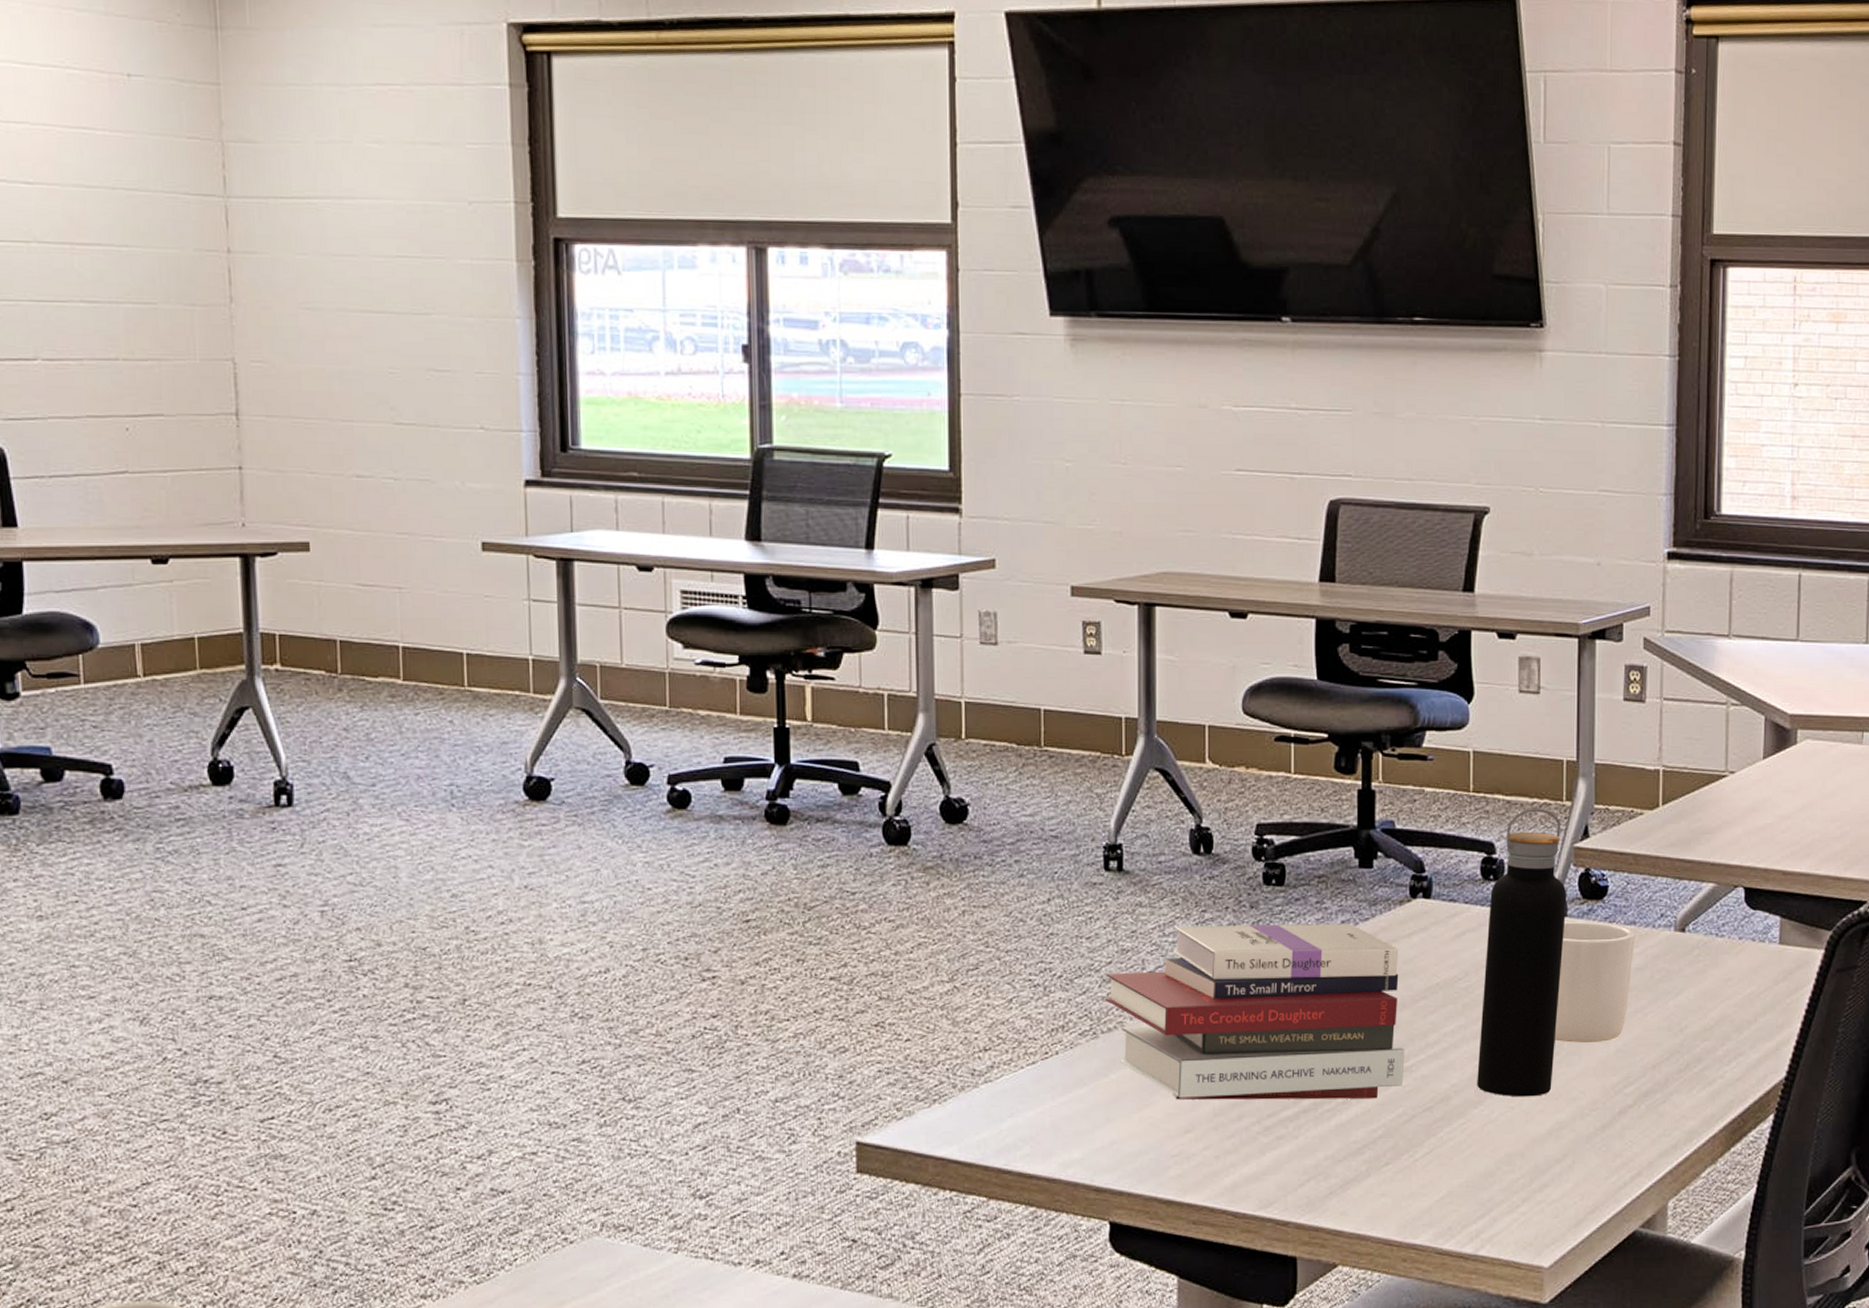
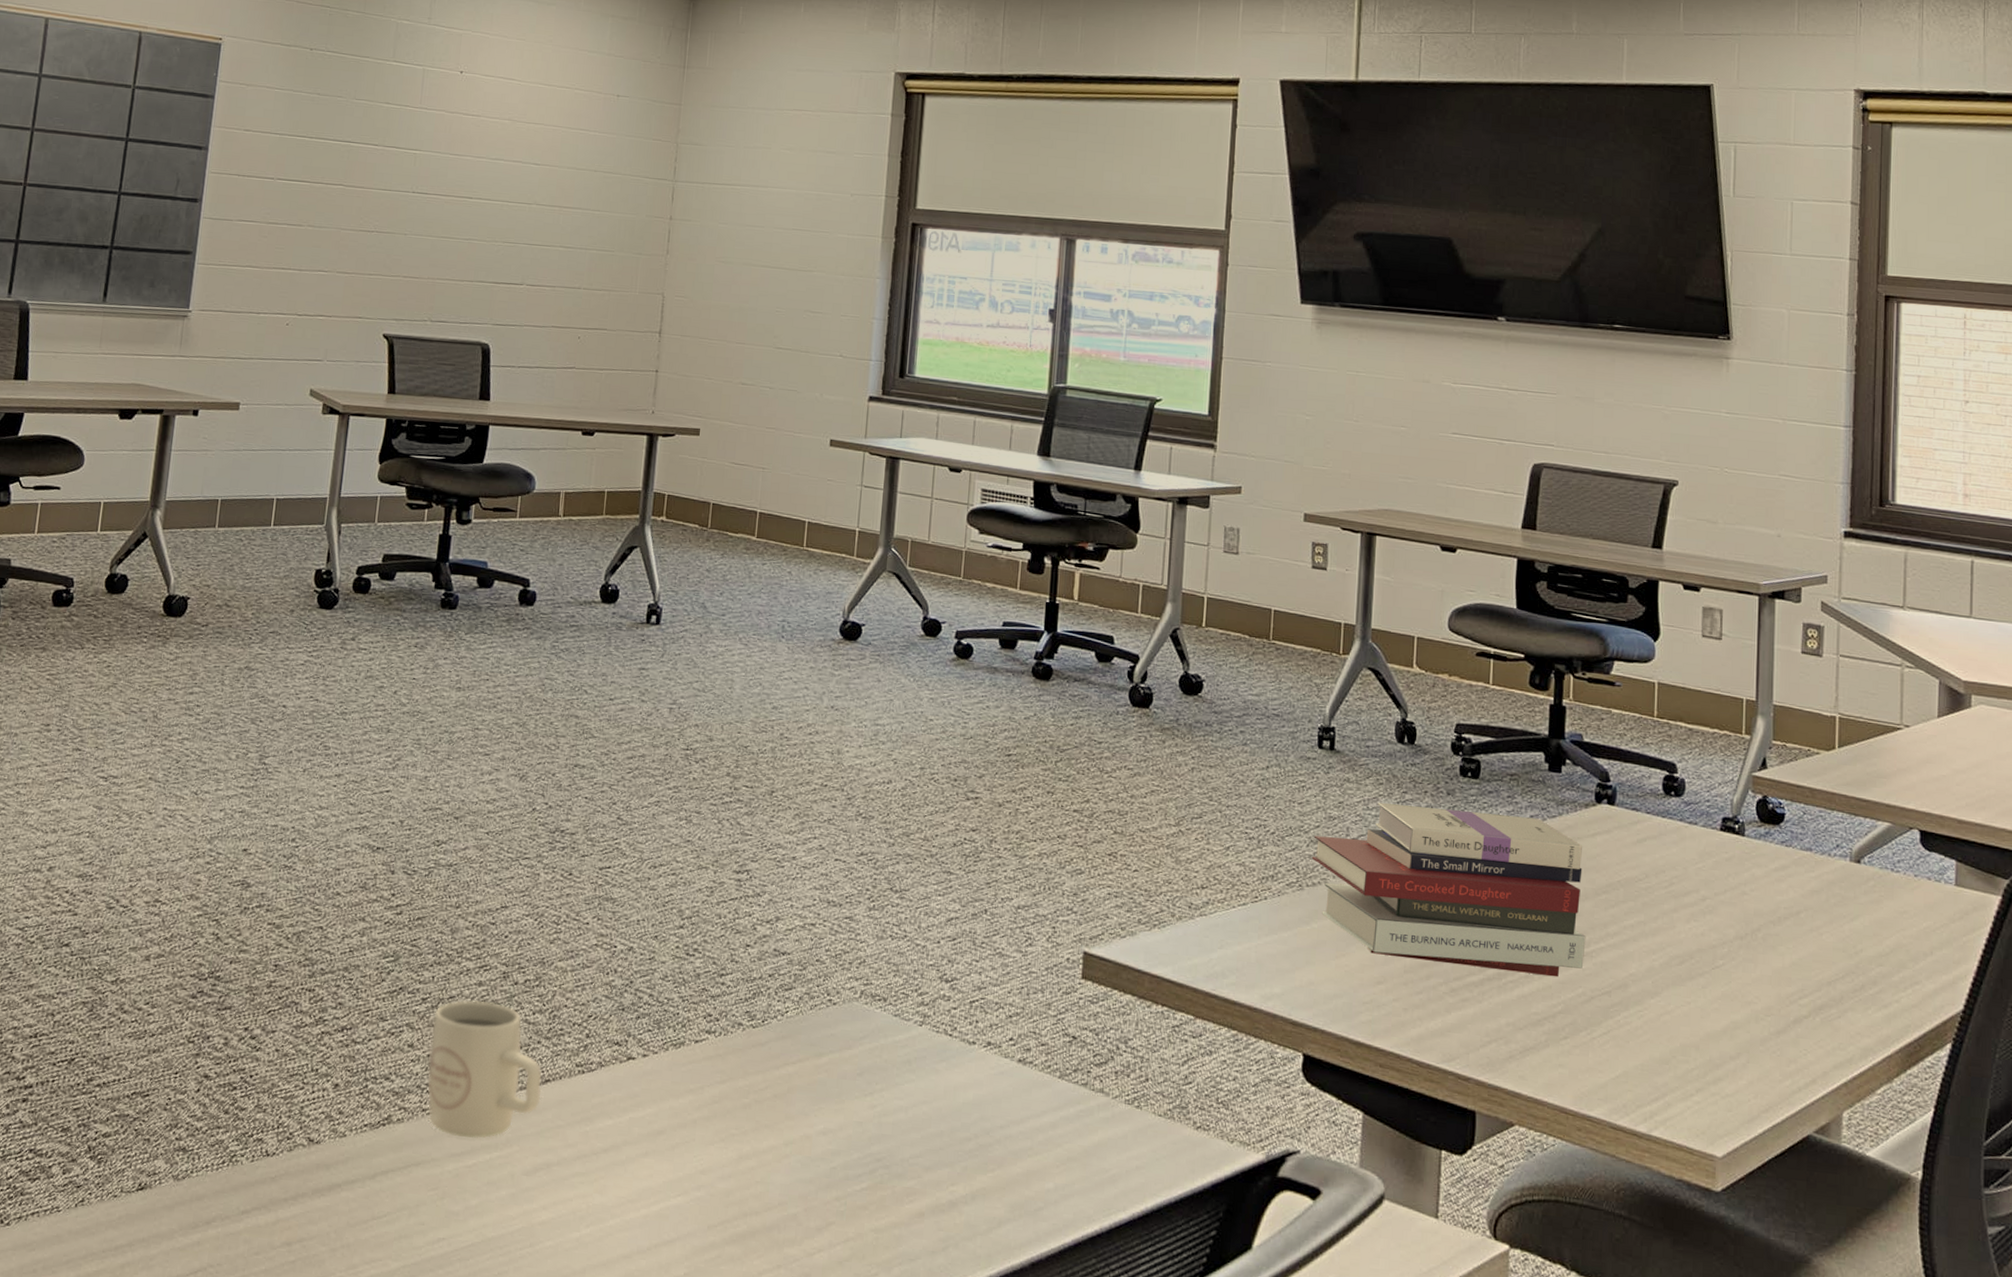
water bottle: present [1477,809,1567,1097] -> none [1654,737,1745,996]
mug: present [1554,921,1635,1043] -> none [1730,840,1811,954]

